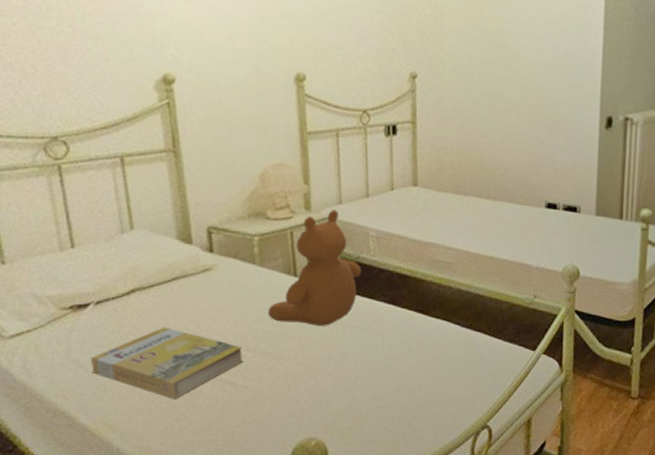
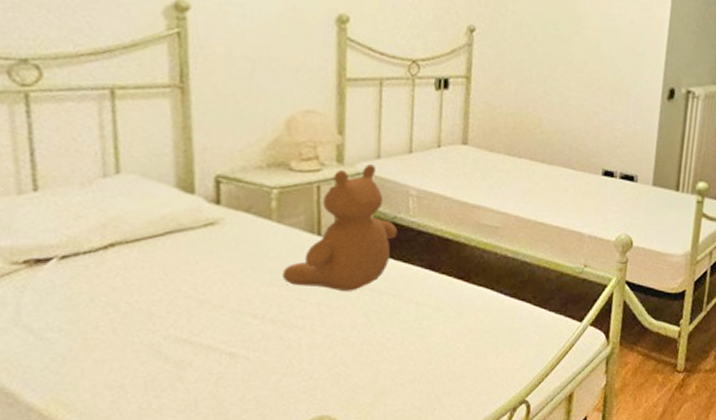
book: present [91,327,243,400] -> none [47,288,247,373]

